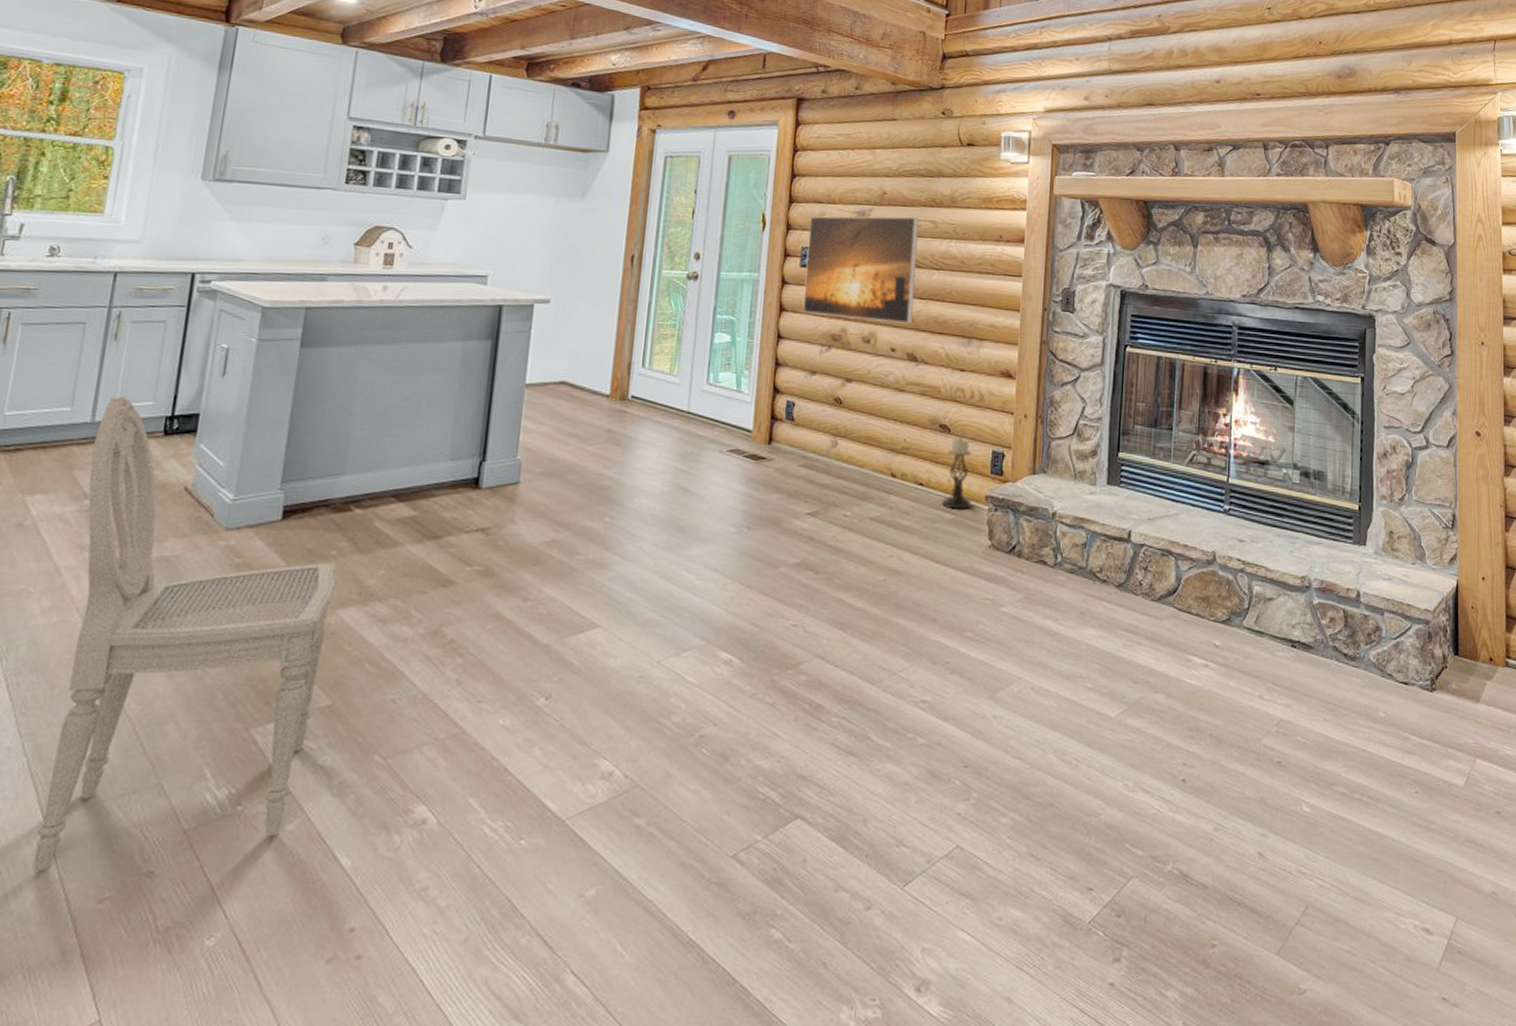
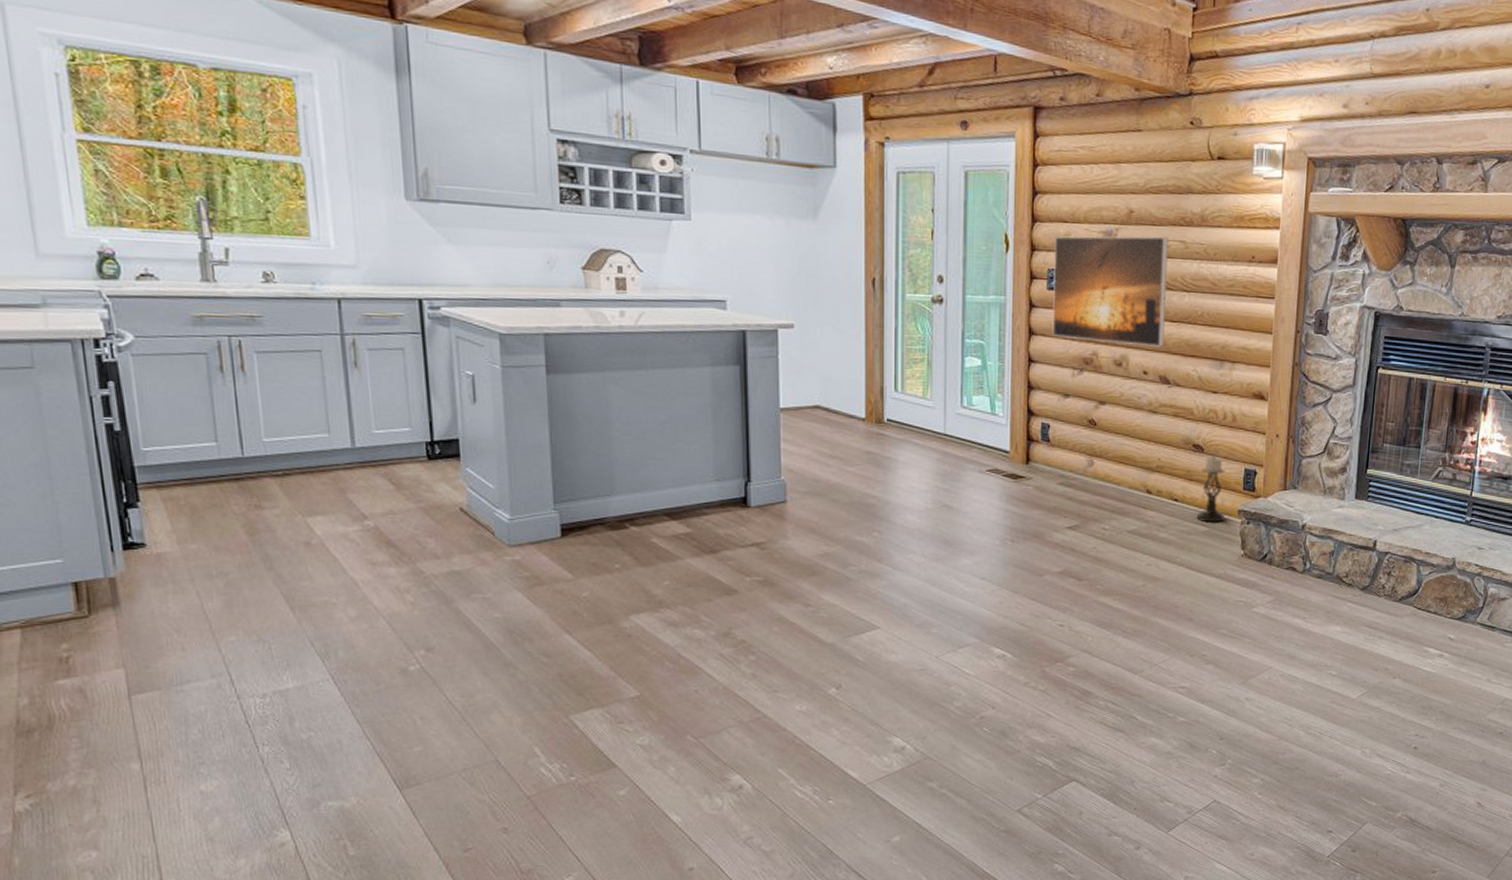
dining chair: present [32,396,337,872] -> none [360,423,625,829]

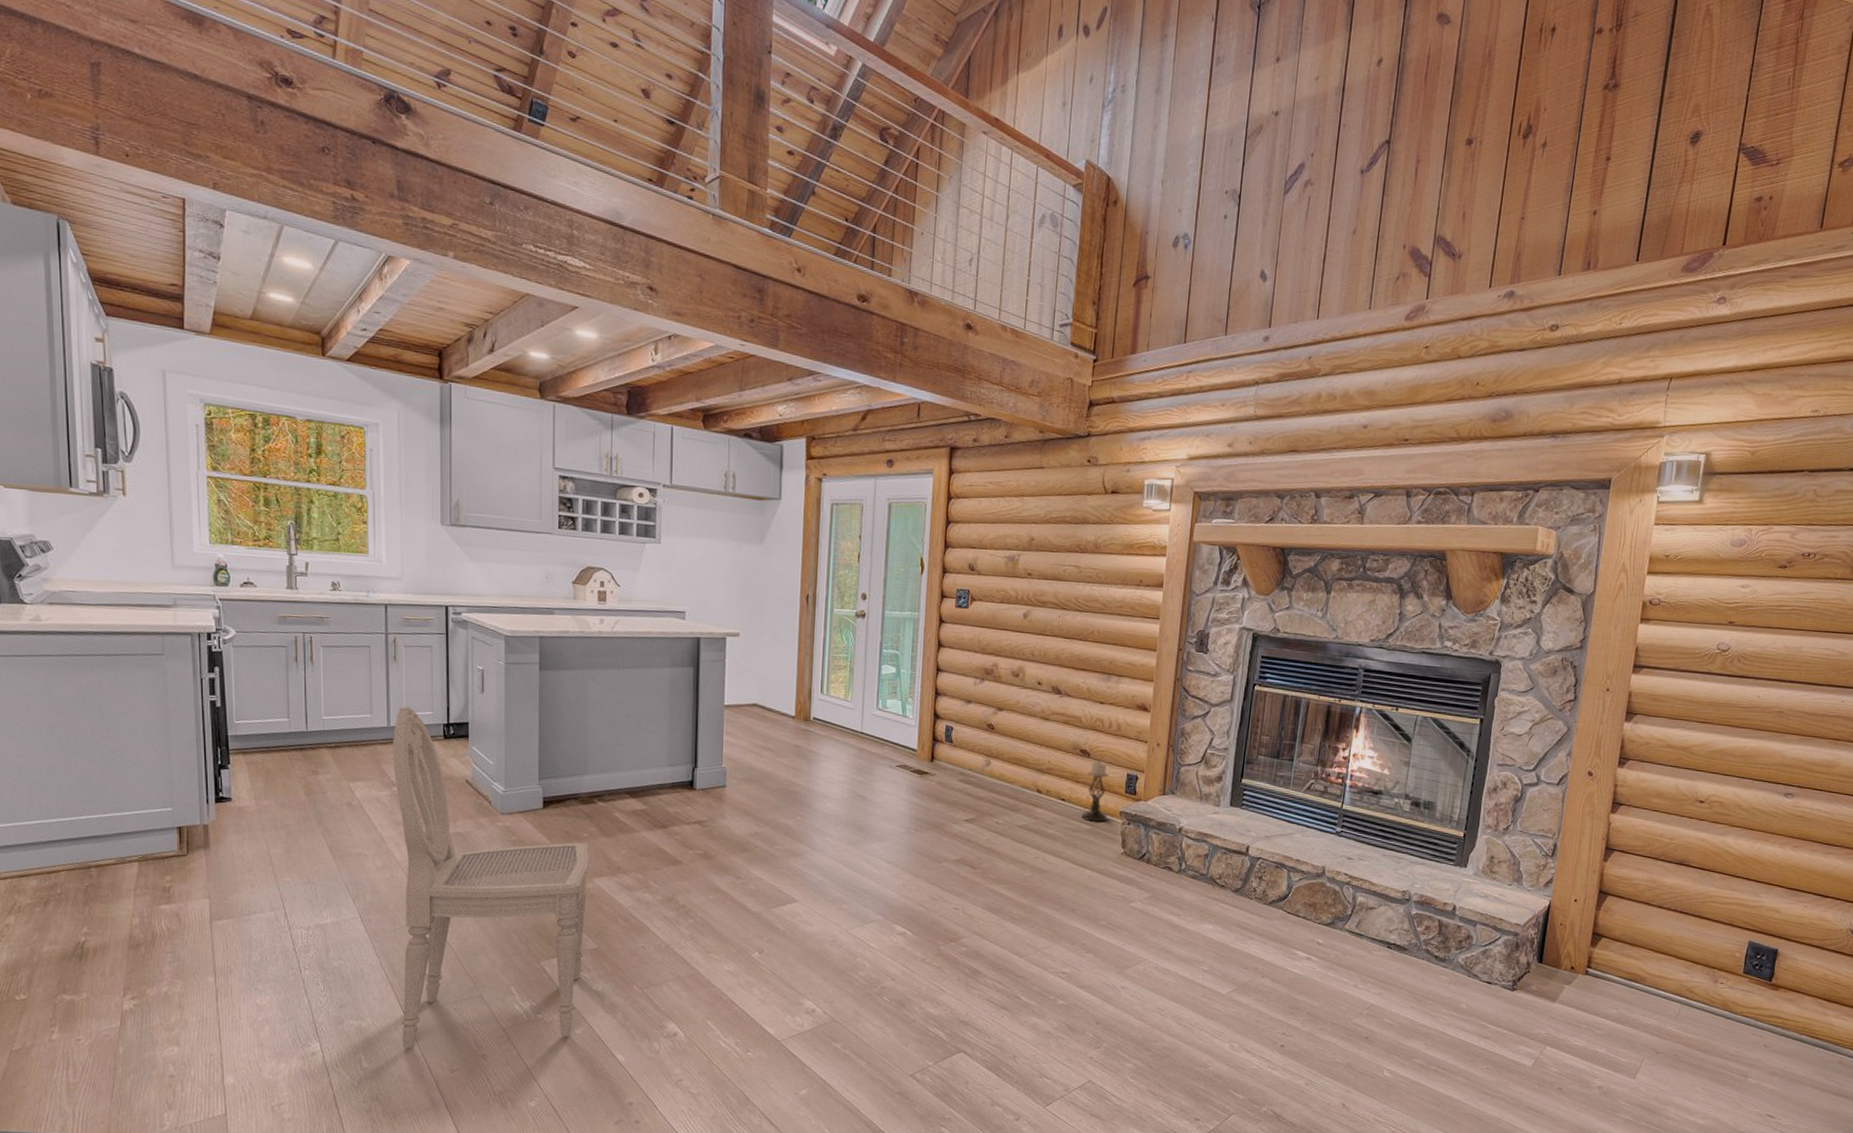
dining chair: none [360,423,625,829] -> present [393,707,590,1049]
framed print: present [1052,236,1168,347] -> none [958,560,1064,661]

